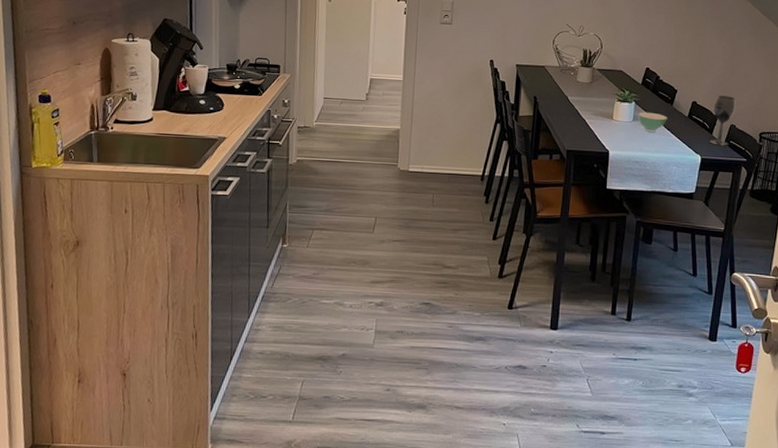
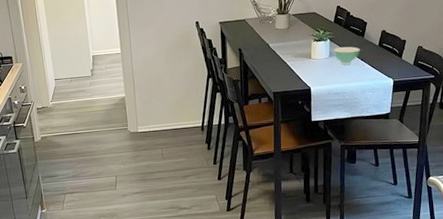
wine glass: present [709,95,736,146] -> none [399,20,422,68]

